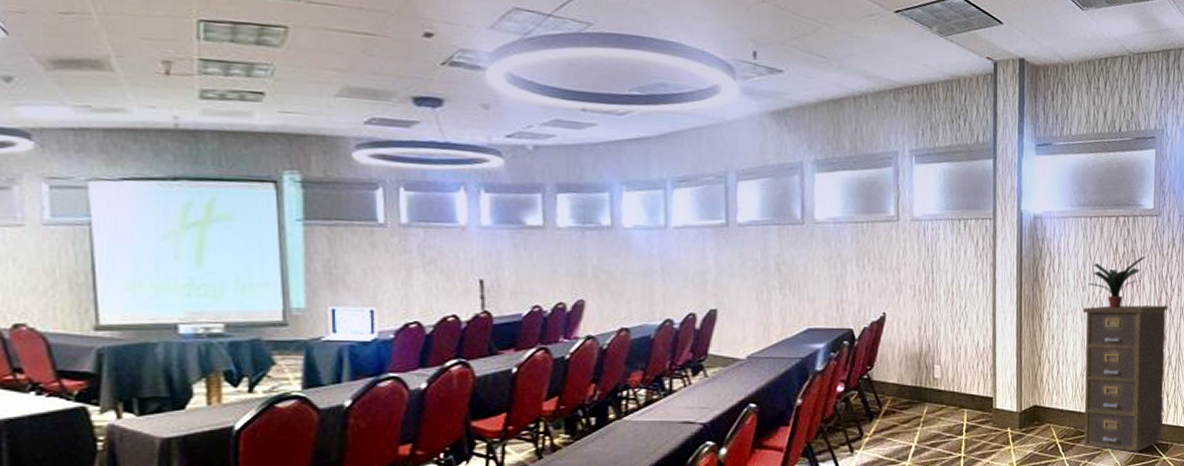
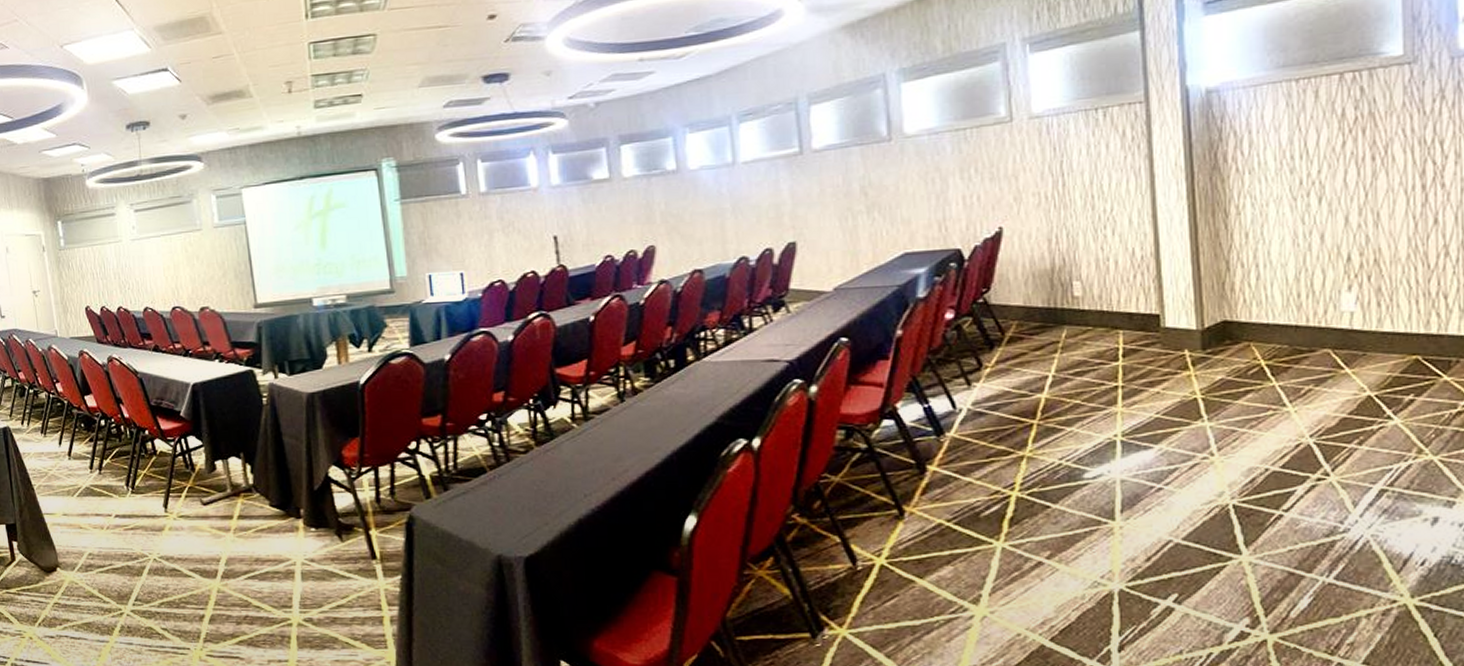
filing cabinet: present [1083,305,1168,452] -> none [1293,178,1441,373]
potted plant: present [1088,255,1147,308] -> none [1299,117,1397,191]

